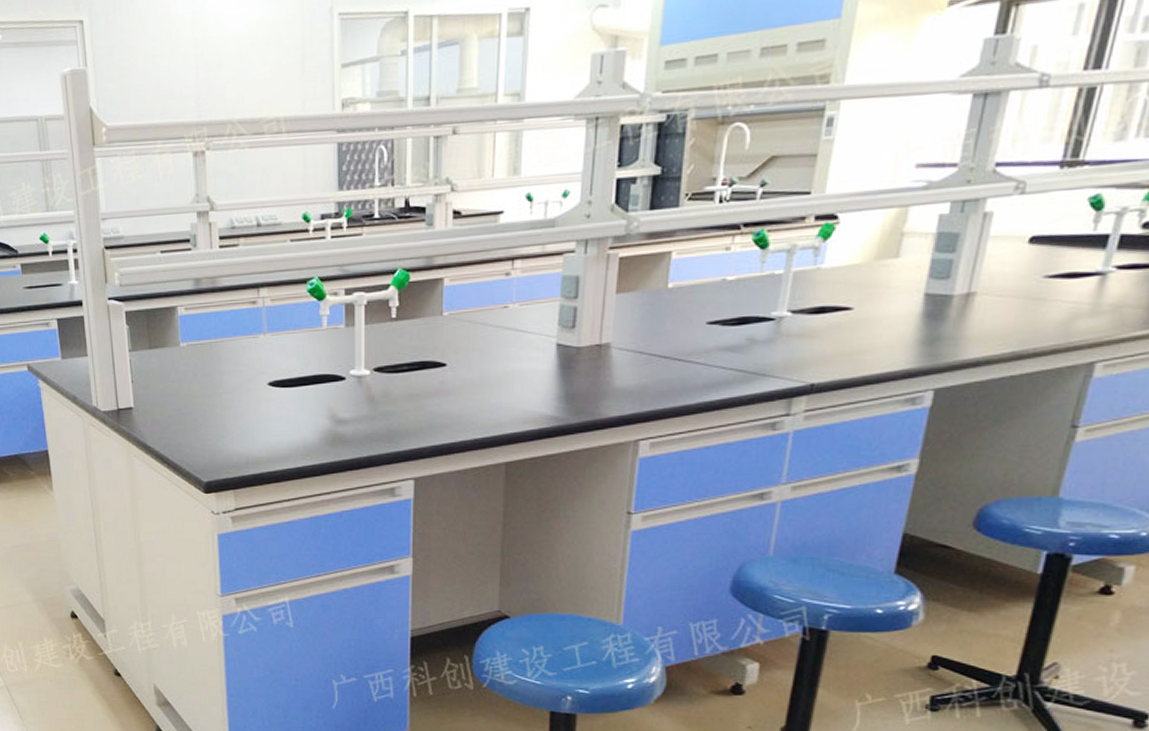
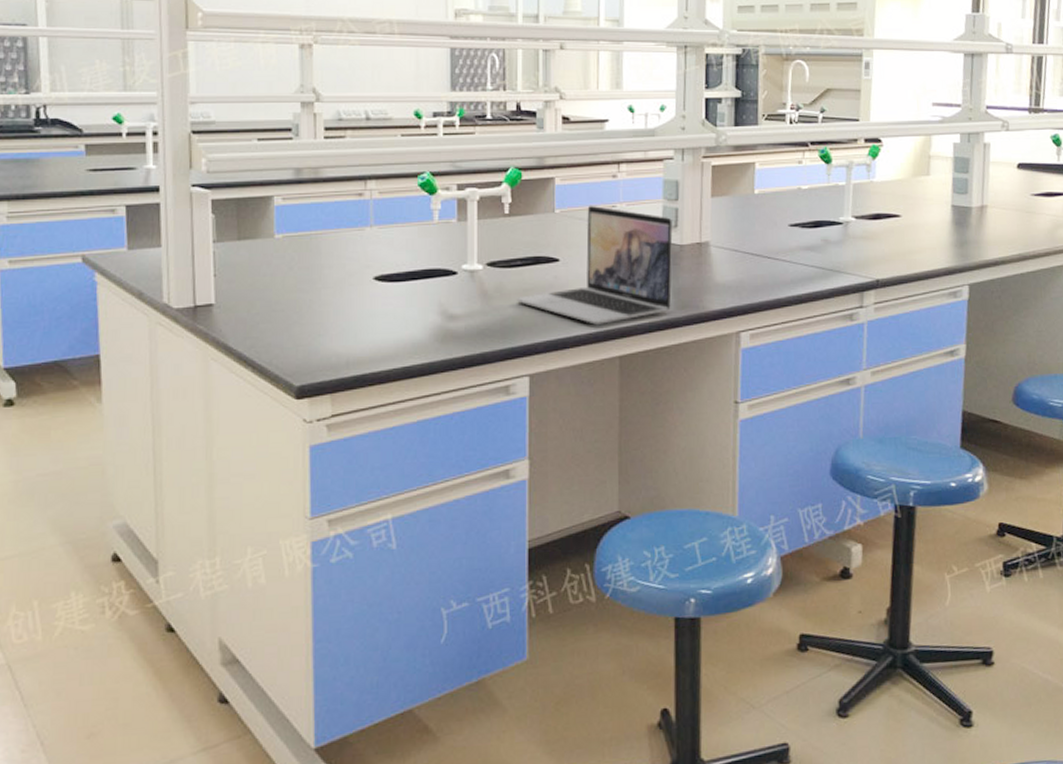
laptop: none [403,306,570,430] -> present [517,205,673,325]

